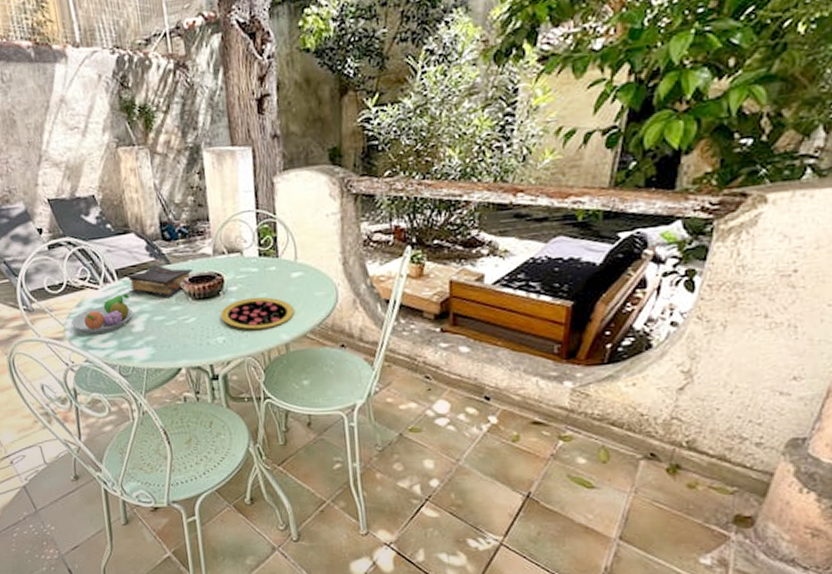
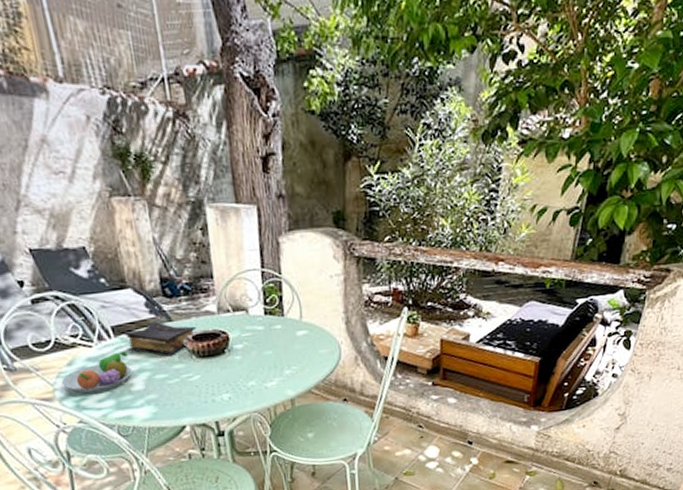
pizza: present [220,297,295,330] -> none [225,354,300,386]

